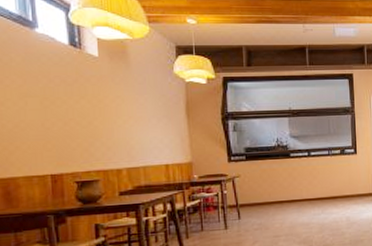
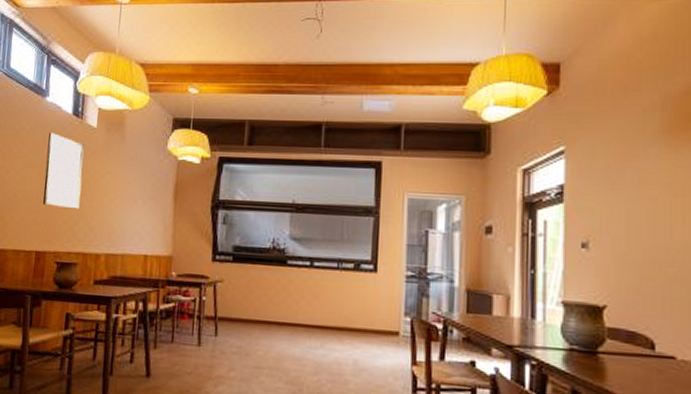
wall art: none [45,63,92,133] -> present [42,133,85,210]

